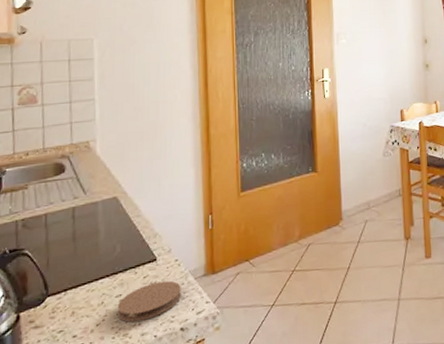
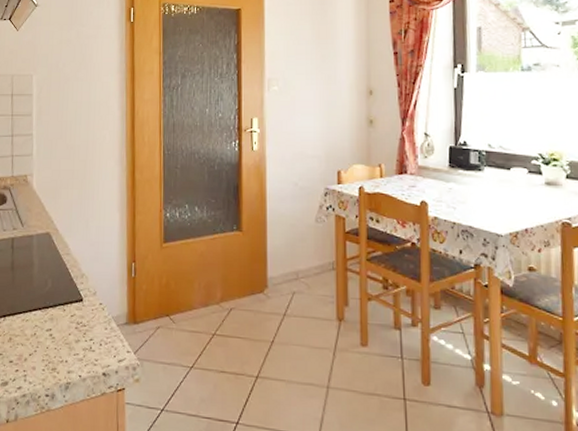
coaster: present [117,280,181,322] -> none [47,322,105,359]

